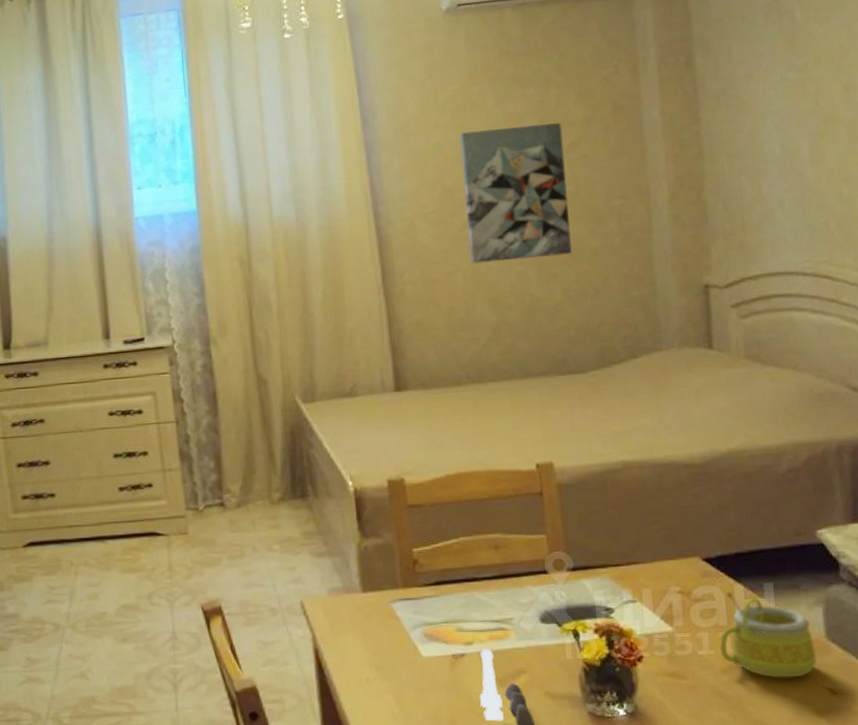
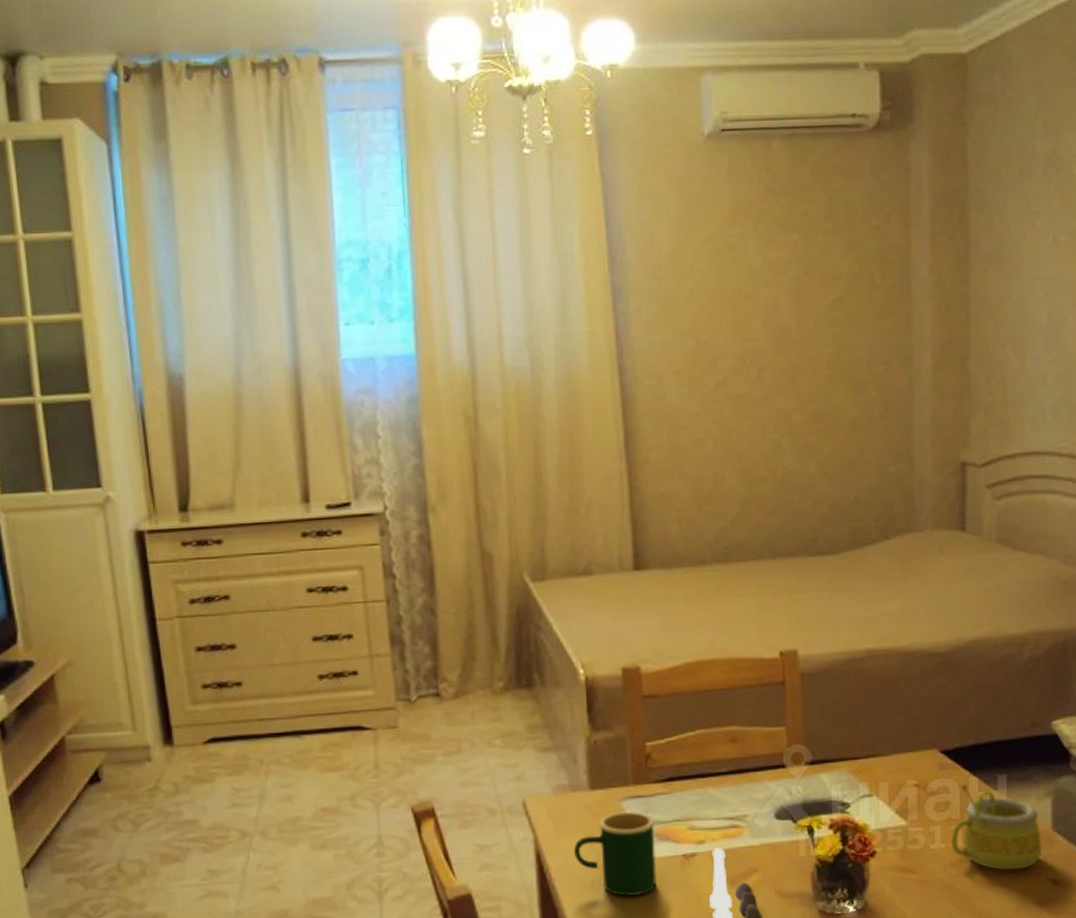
mug: none [349,612,428,693] -> present [574,811,657,896]
wall art: present [460,123,572,264] -> none [717,275,829,430]

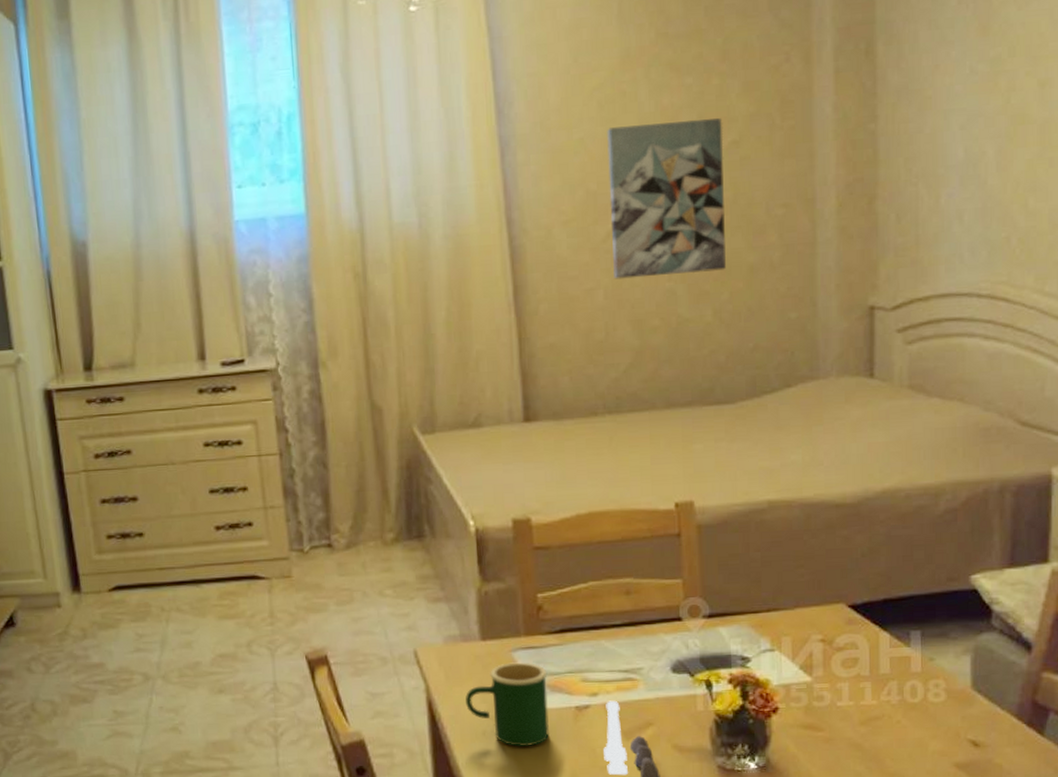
wall art: none [717,275,829,430] -> present [607,118,726,279]
mug: present [952,784,1043,871] -> none [860,640,961,730]

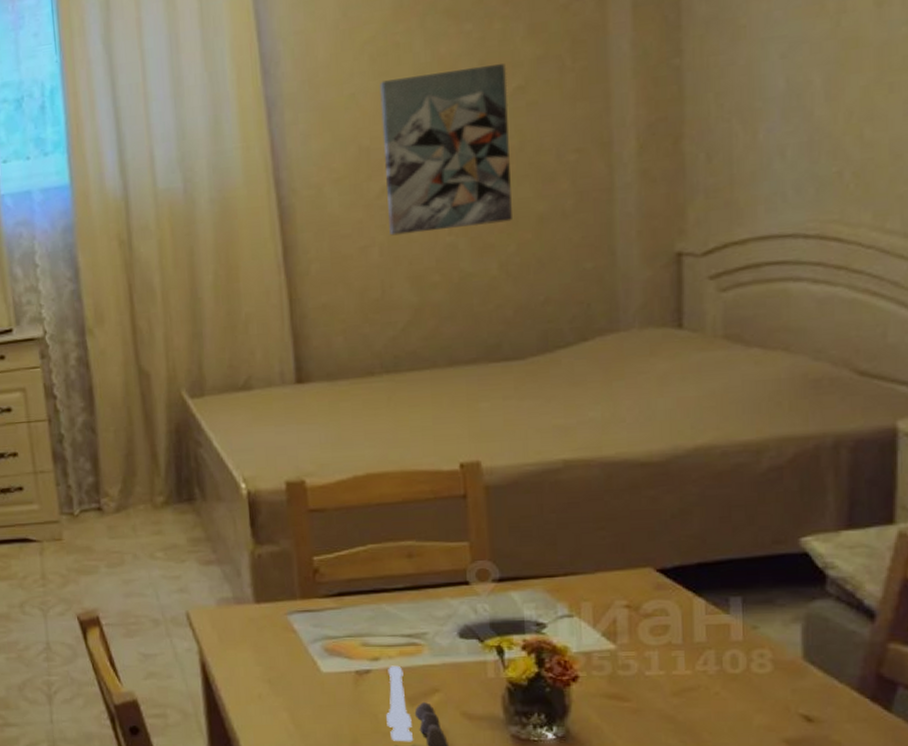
mug: present [466,662,549,746] -> none [240,625,328,710]

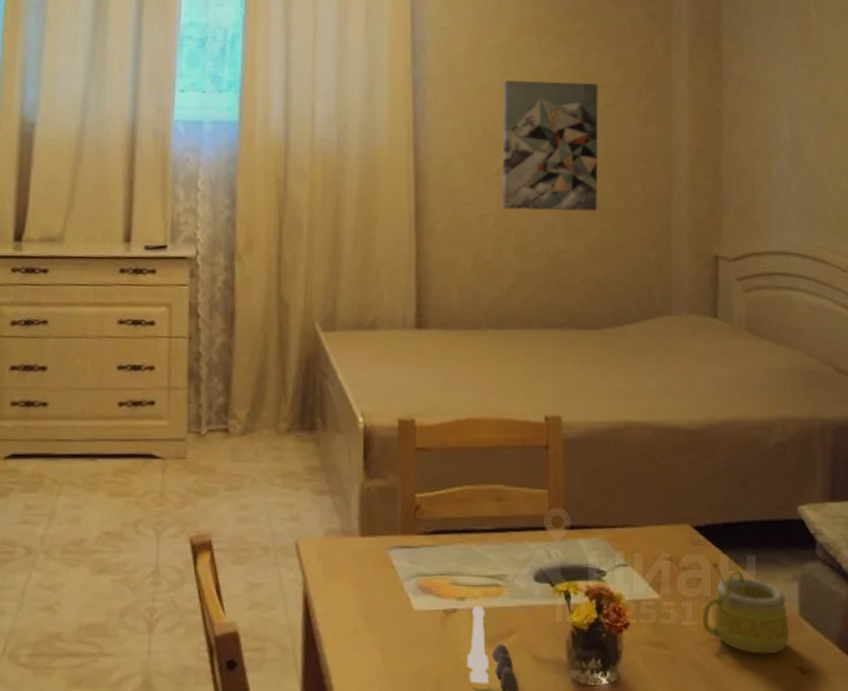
mug: none [672,606,791,703] -> present [703,562,790,654]

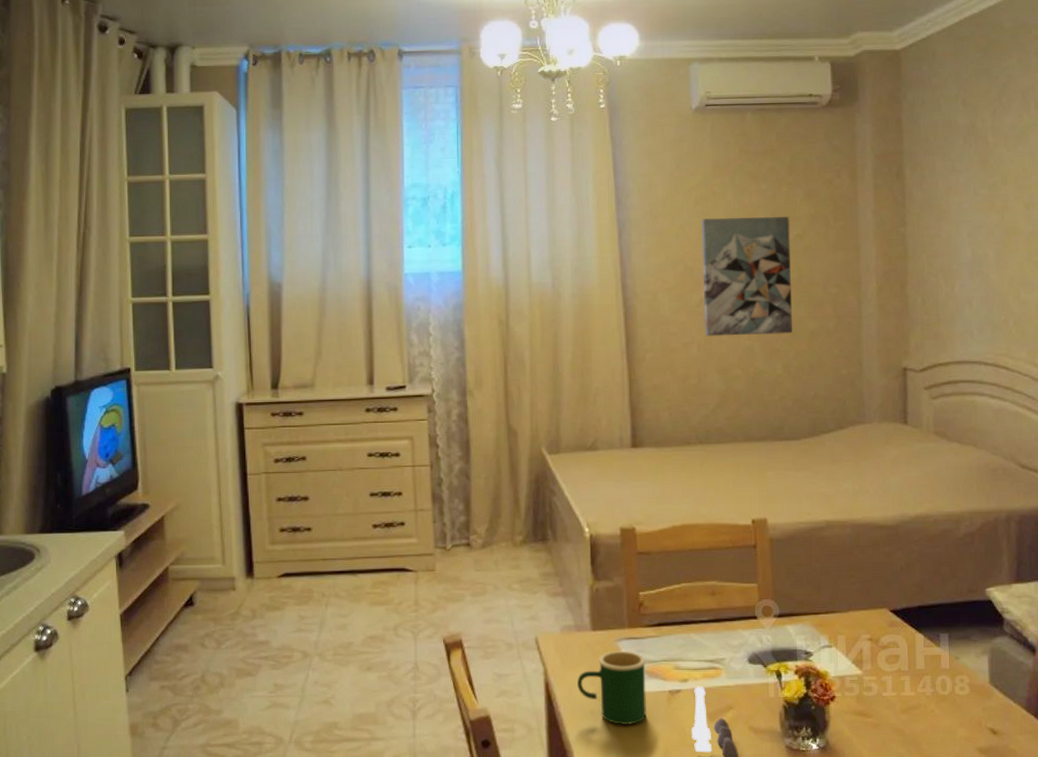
mug: none [340,561,420,648] -> present [577,650,646,725]
mug: present [703,562,790,654] -> none [901,640,982,719]

